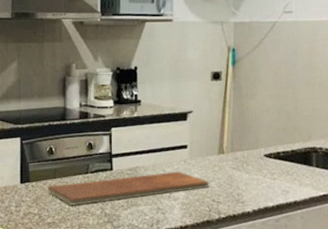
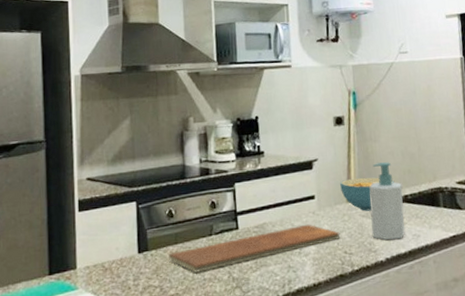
cereal bowl: none [213,132,268,164] -> present [340,177,395,211]
soap bottle: none [241,119,276,192] -> present [369,162,406,240]

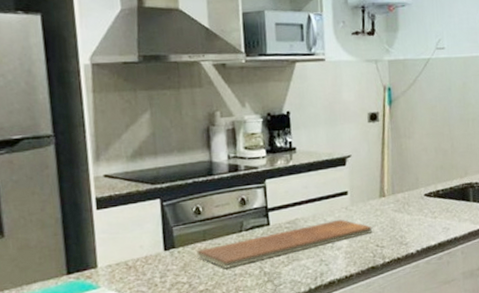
cereal bowl: present [340,177,395,211] -> none [373,173,427,206]
soap bottle: present [369,162,406,240] -> none [402,158,436,233]

